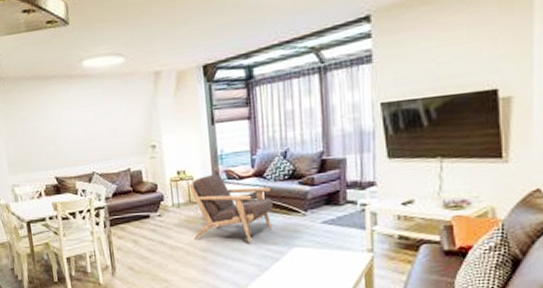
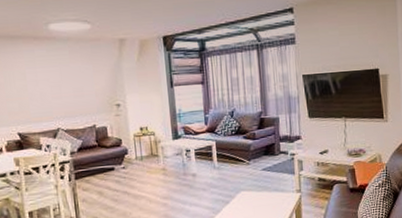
armchair: present [189,174,273,243] -> none [151,130,223,189]

